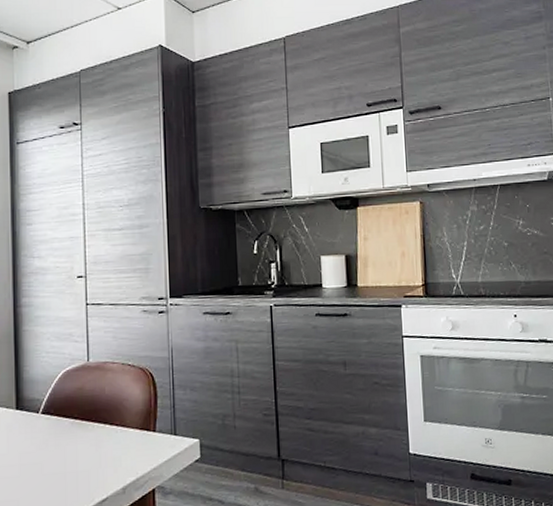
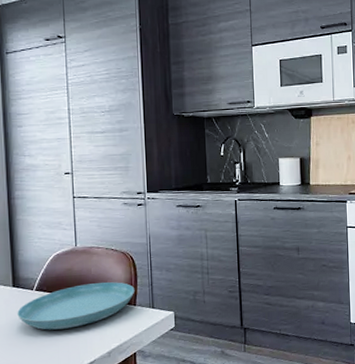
saucer: none [20,403,155,461] -> present [17,282,135,330]

